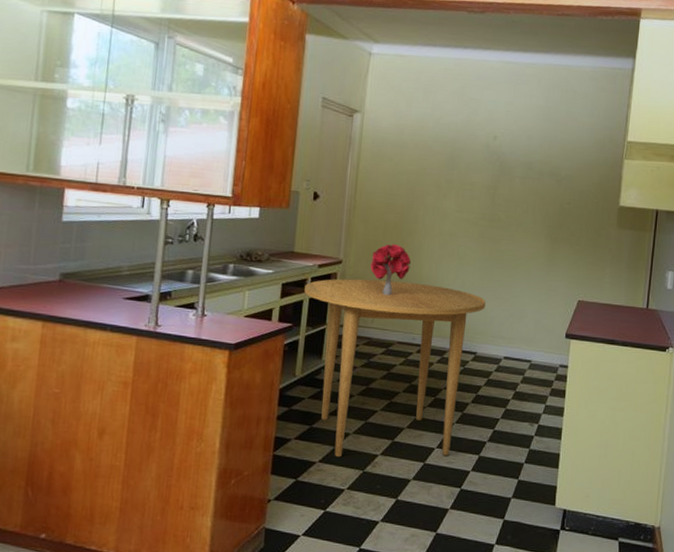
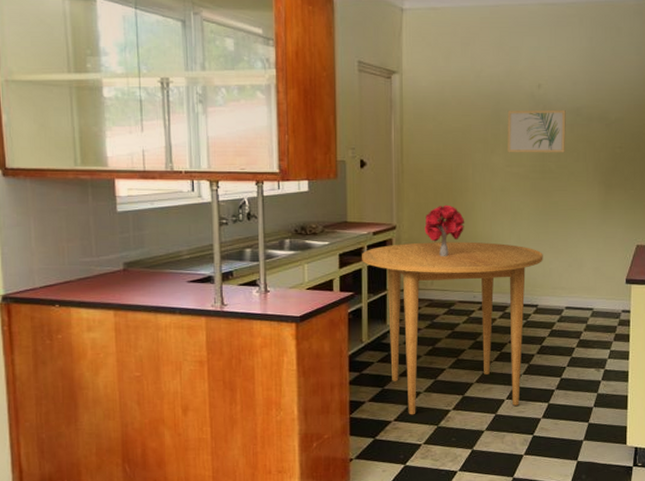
wall art: none [459,158,519,204] -> present [507,109,566,153]

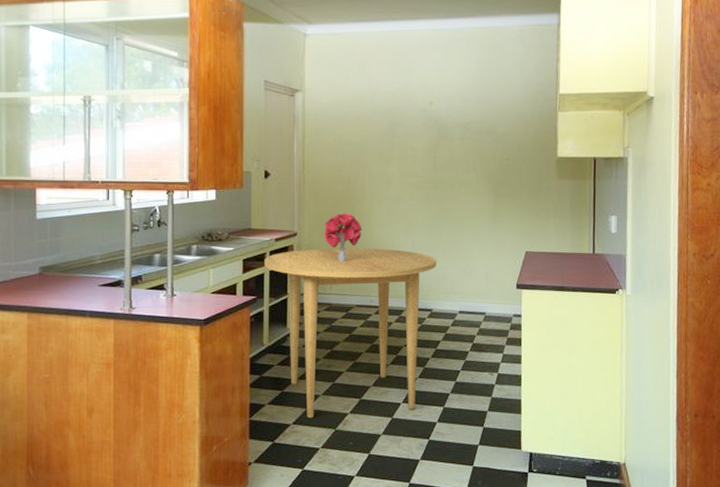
wall art: present [507,109,566,153] -> none [402,124,457,165]

